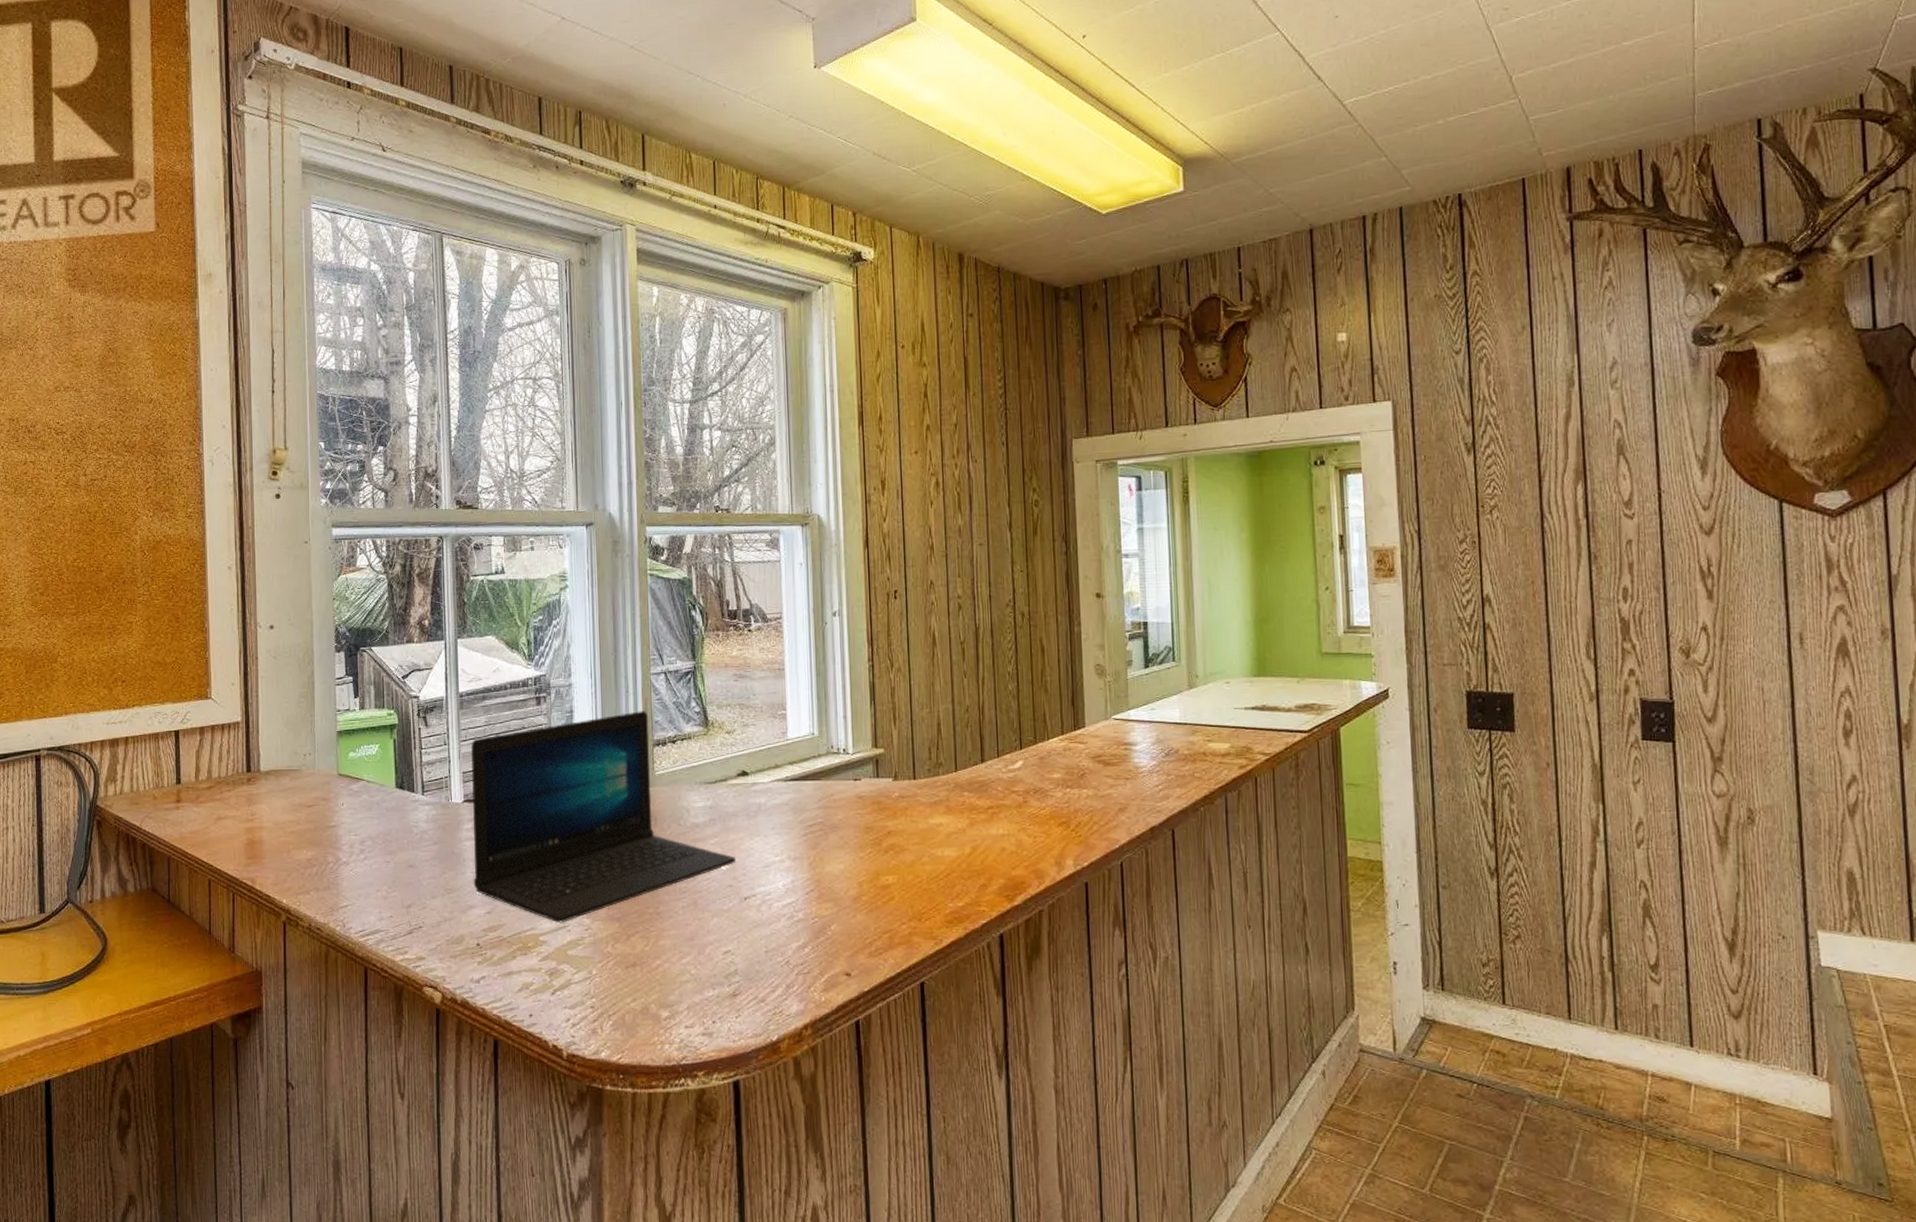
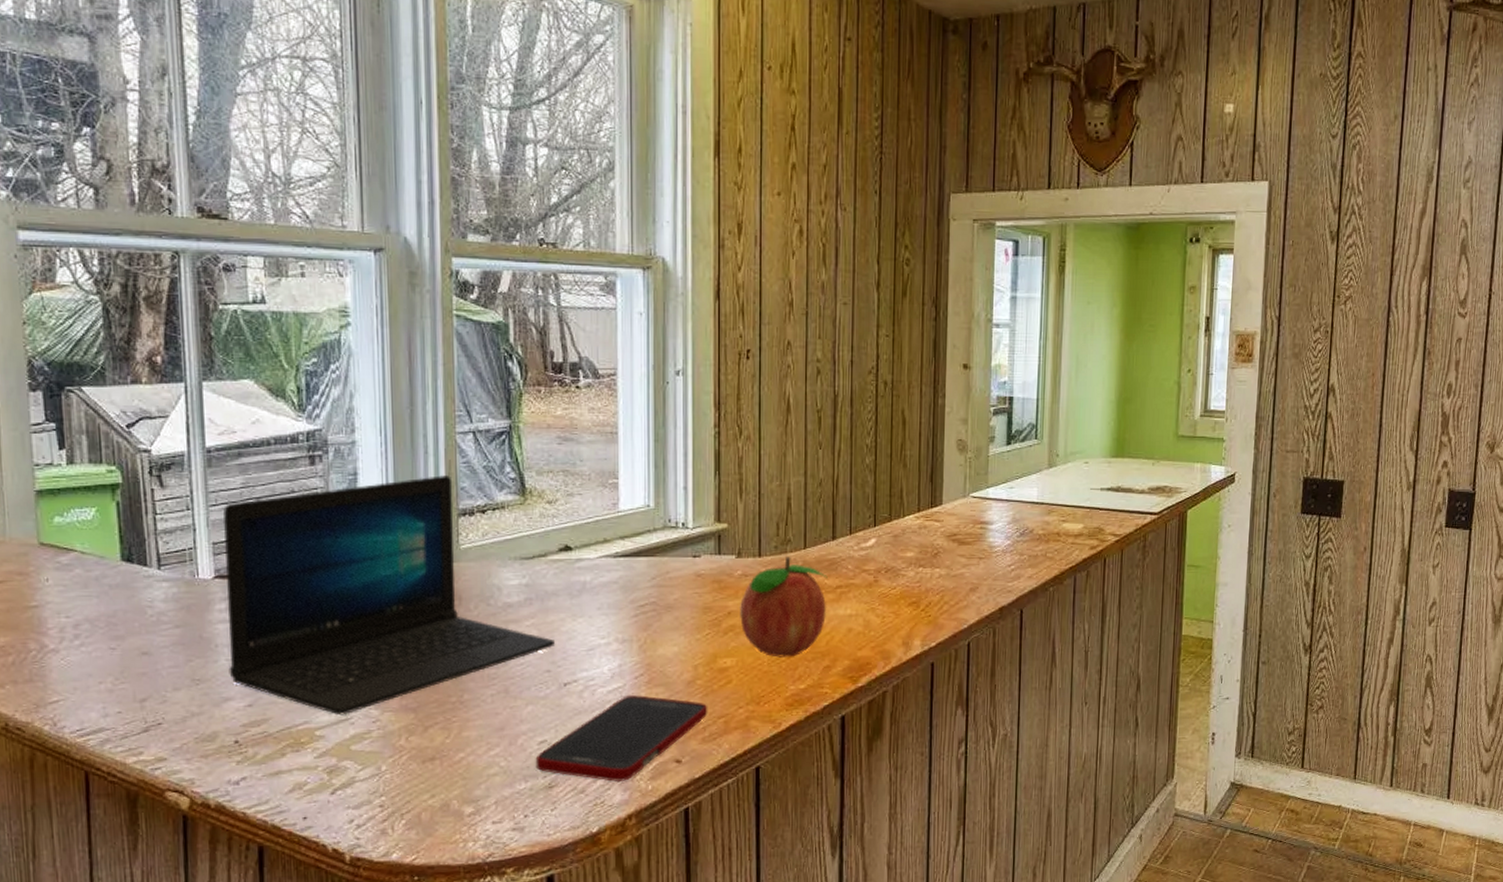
cell phone: none [721,910,874,993] -> present [535,695,708,783]
fruit: none [898,779,980,876] -> present [740,557,828,658]

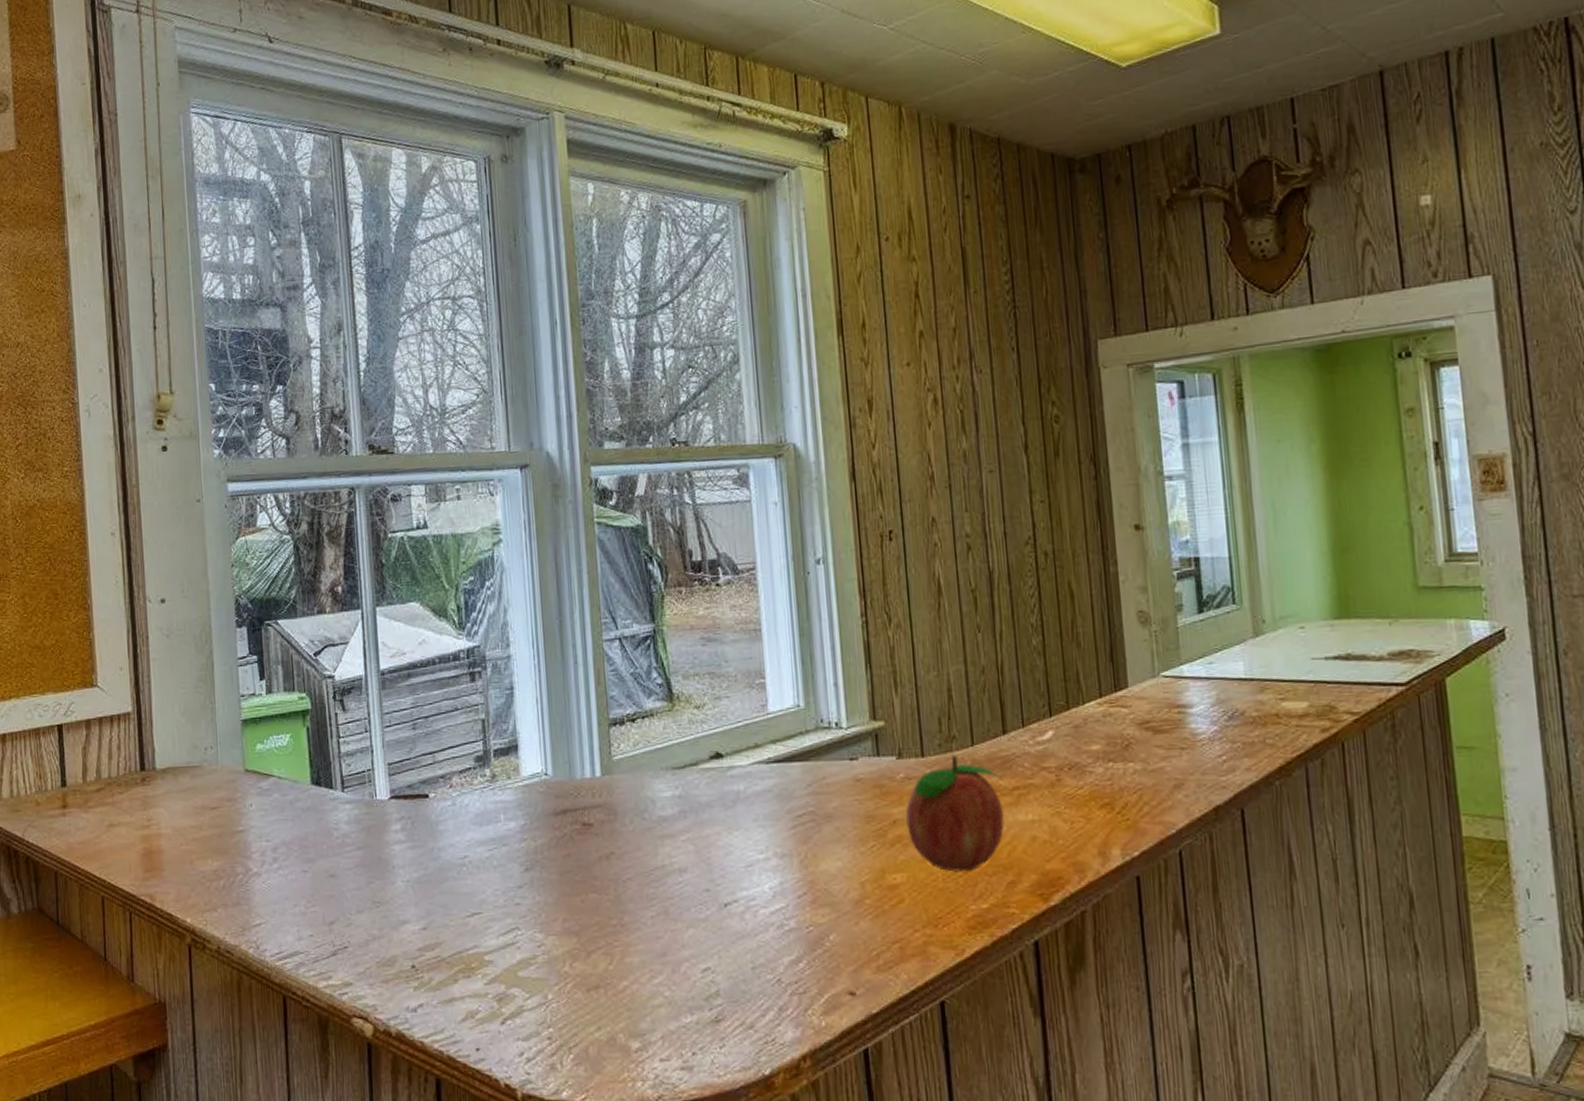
laptop: present [223,475,556,716] -> none [396,685,713,939]
cell phone: present [535,695,708,783] -> none [700,917,881,1017]

